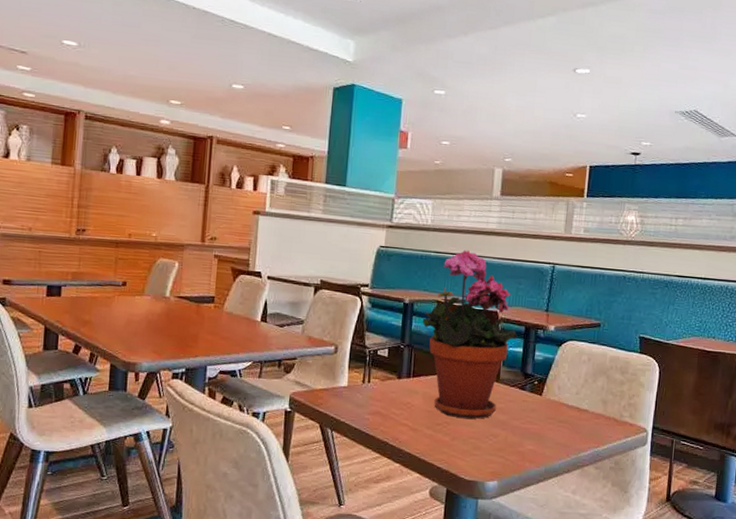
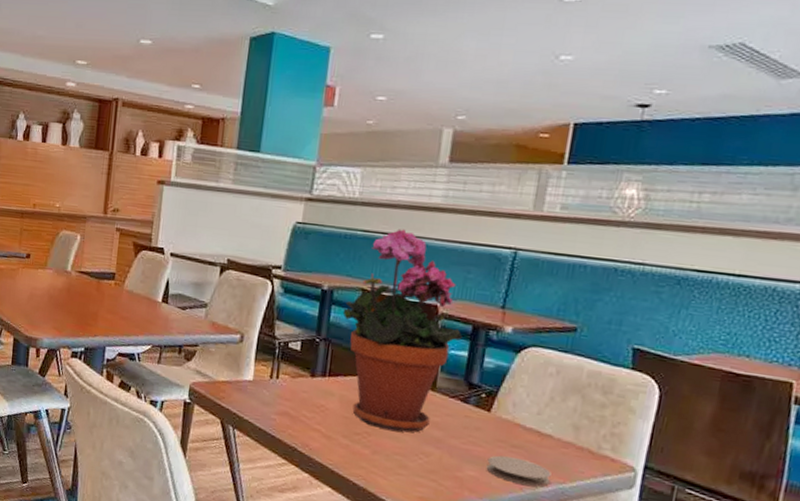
coaster: none [541,430,589,452] -> present [486,455,552,487]

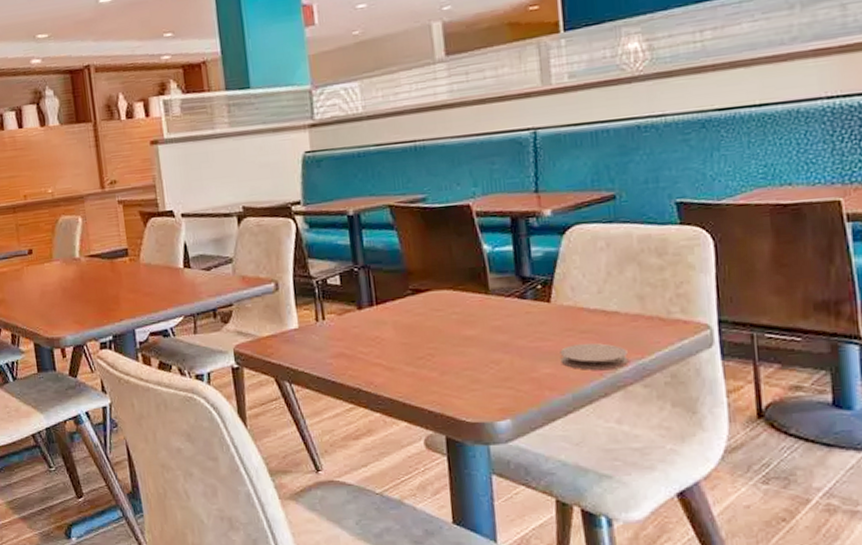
potted plant: present [342,229,463,433] -> none [374,134,503,347]

